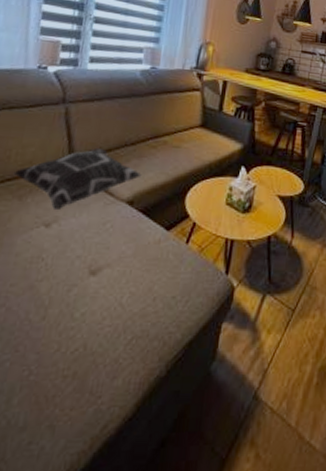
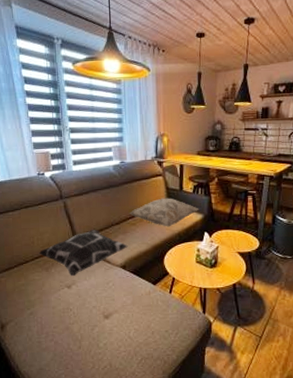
decorative pillow: none [151,118,239,156] -> present [129,198,199,227]

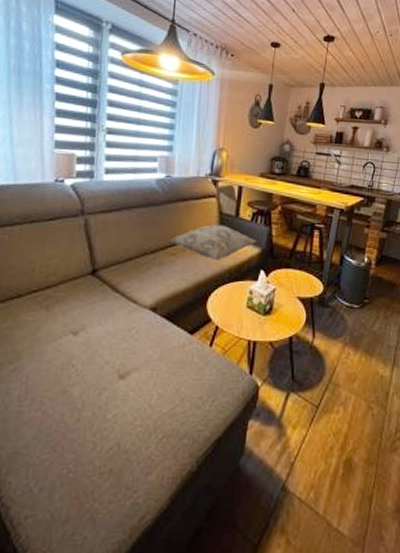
decorative pillow: present [38,230,128,276] -> none [39,258,163,318]

